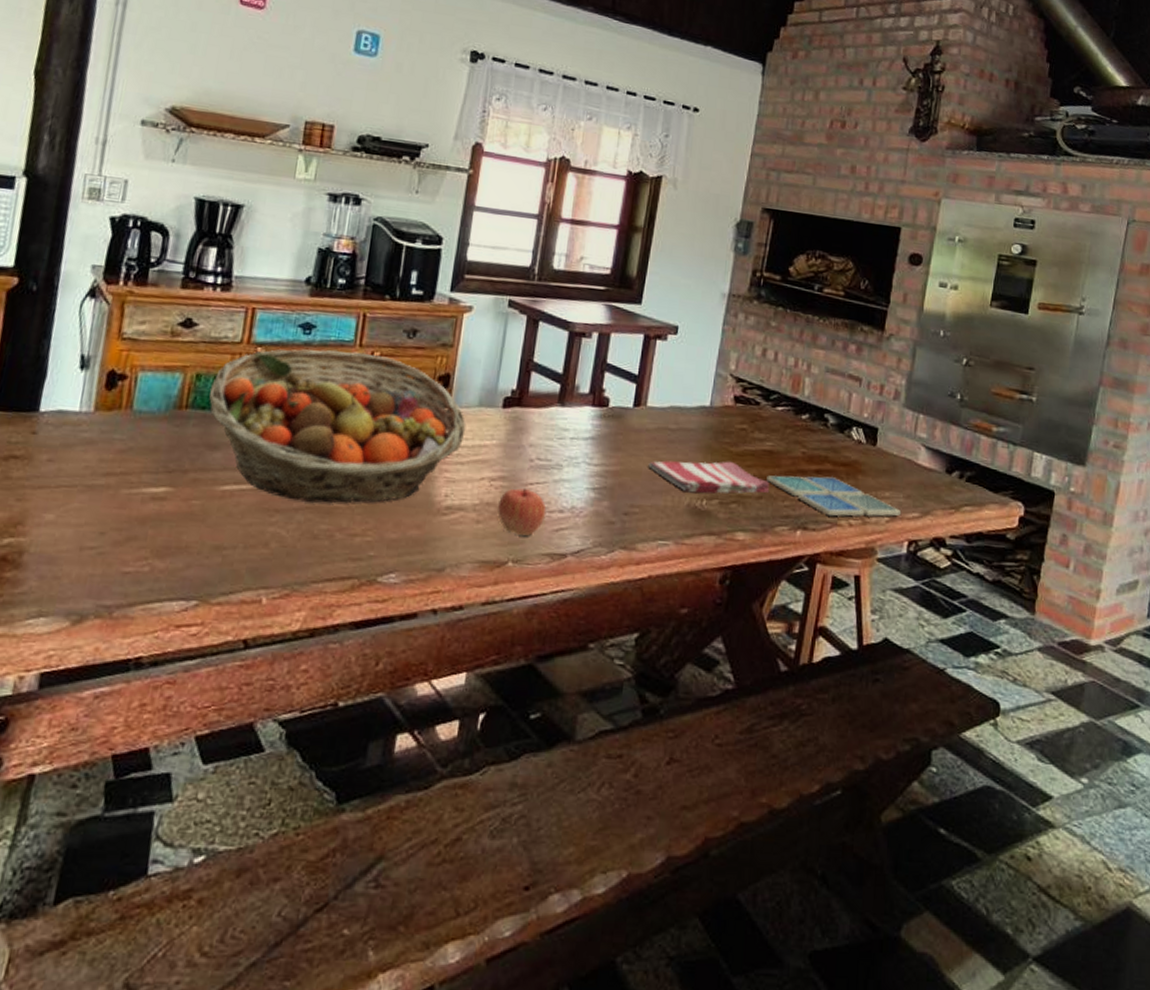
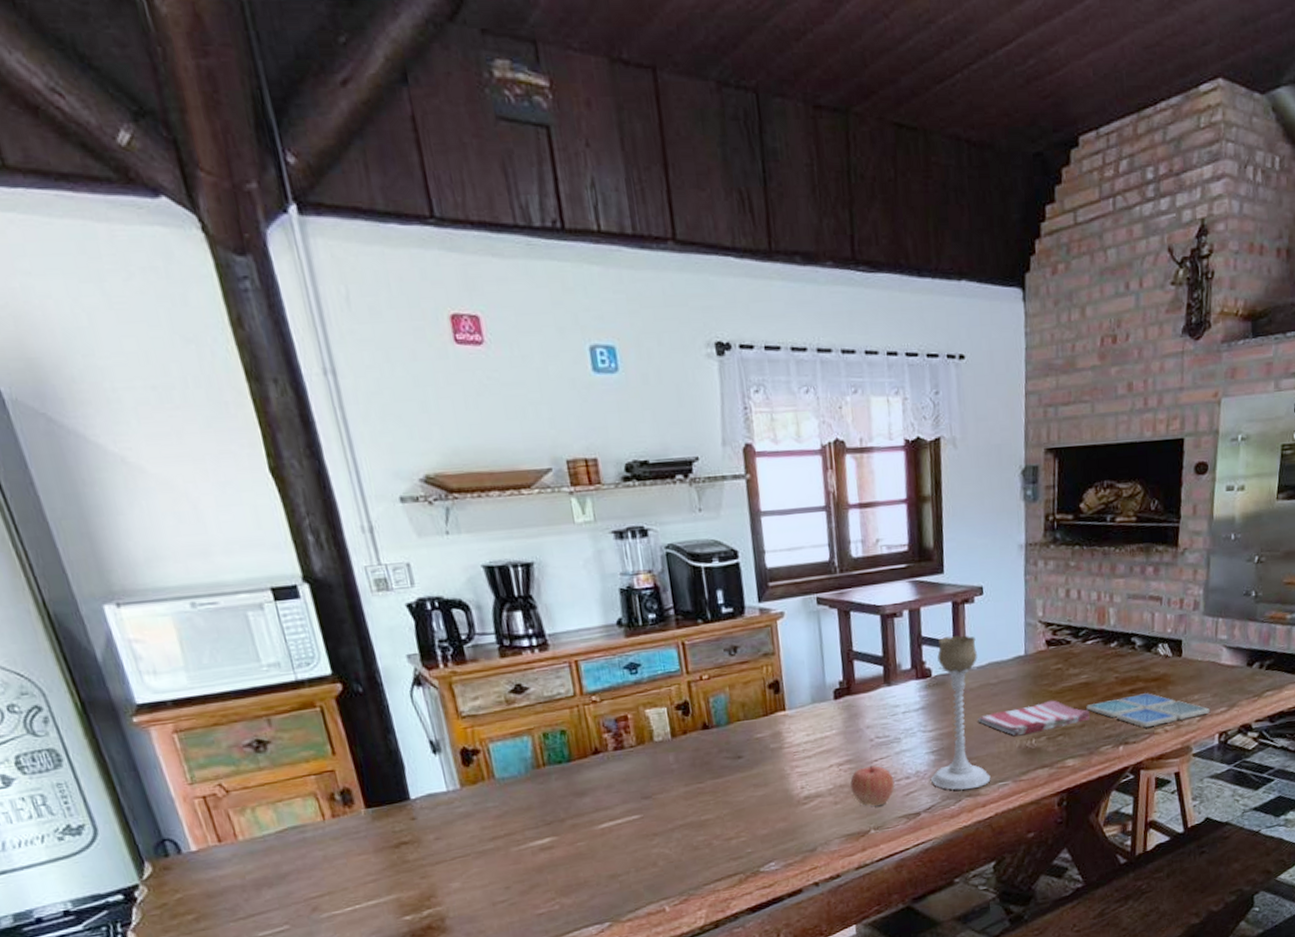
fruit basket: present [209,349,467,503] -> none [559,677,806,823]
candle holder: none [586,368,662,541] -> present [931,635,991,790]

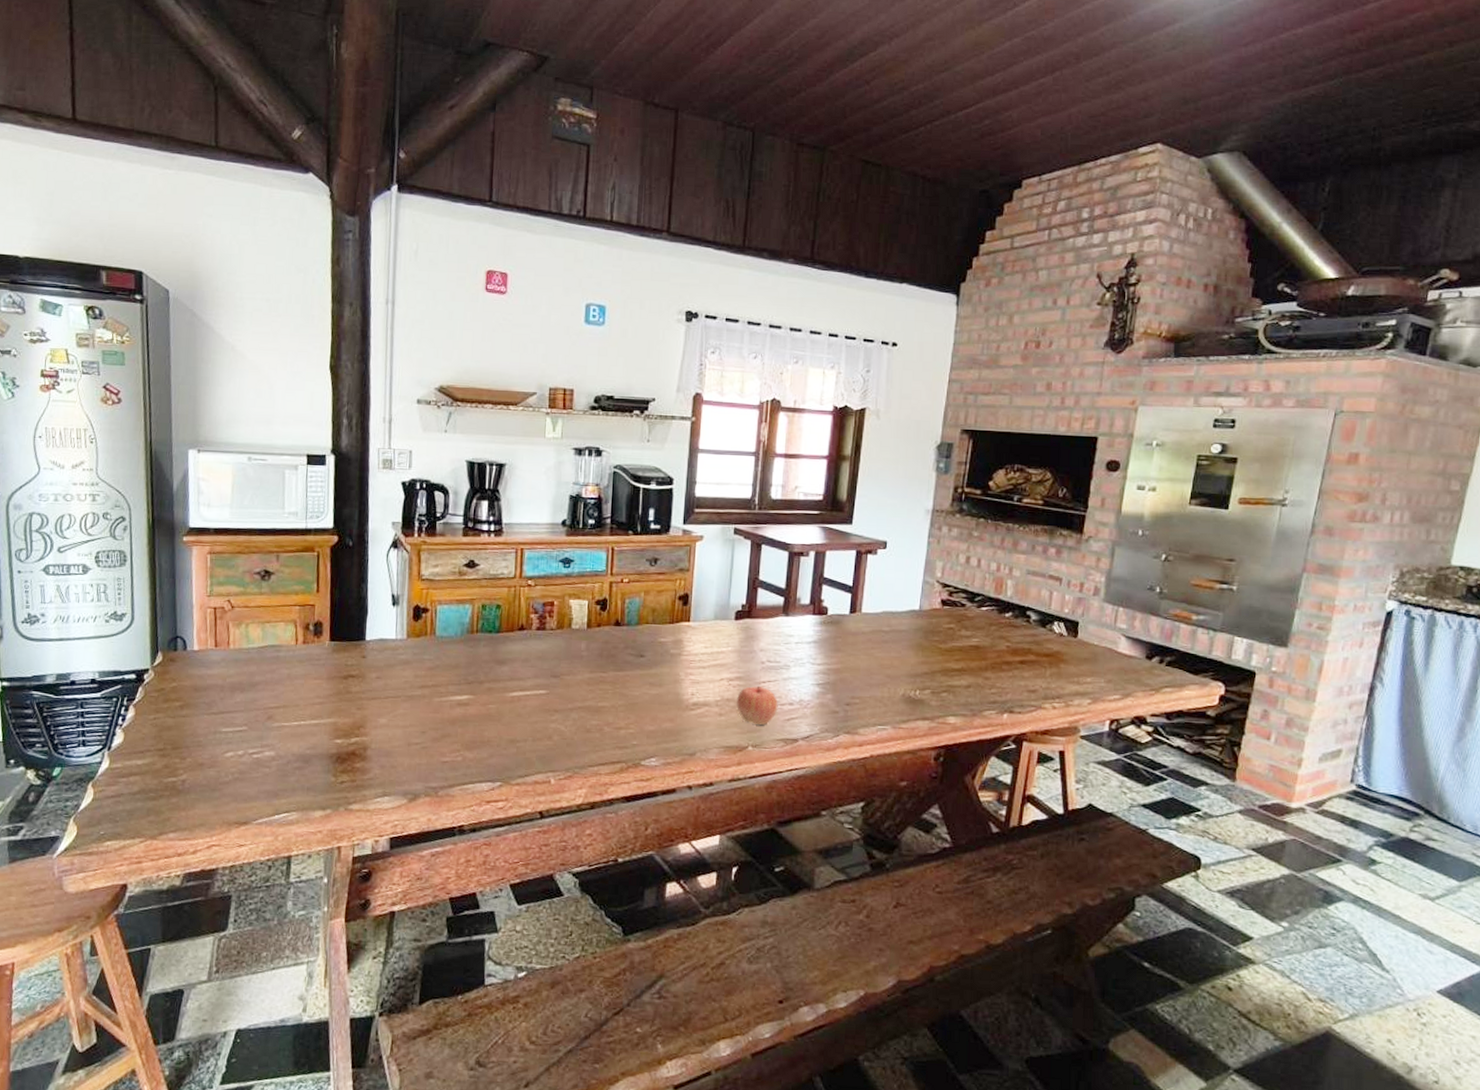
candle holder: present [931,635,991,790] -> none [813,581,874,727]
dish towel: present [978,700,1090,737] -> none [866,656,976,685]
drink coaster: present [1086,693,1210,728] -> none [974,666,1102,701]

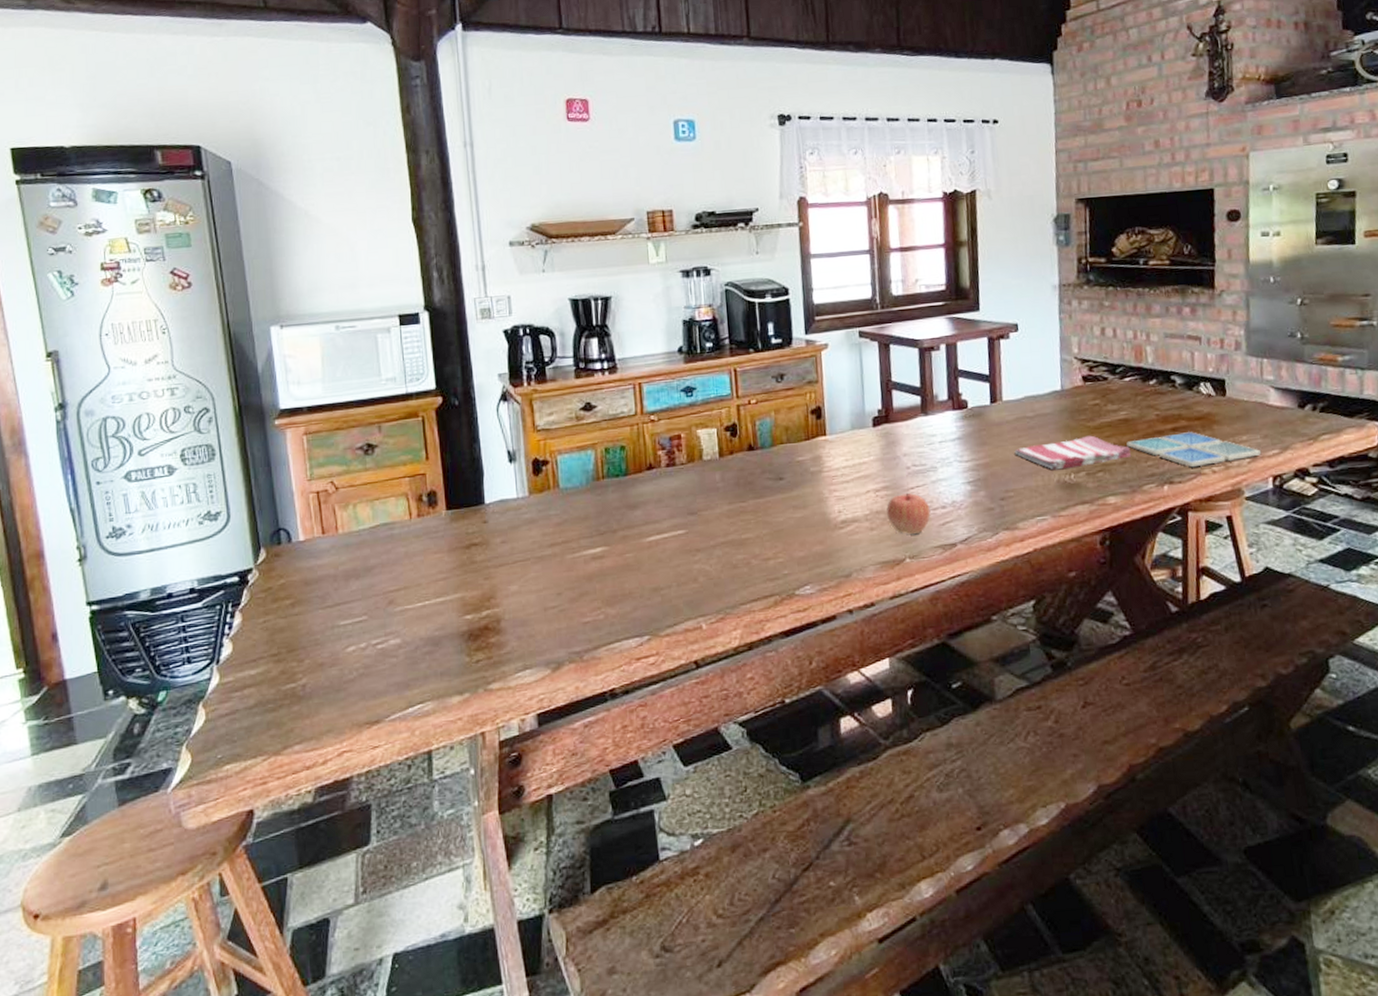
dish towel: none [866,656,976,685] -> present [1014,435,1131,470]
drink coaster: none [974,666,1102,701] -> present [1126,432,1261,468]

